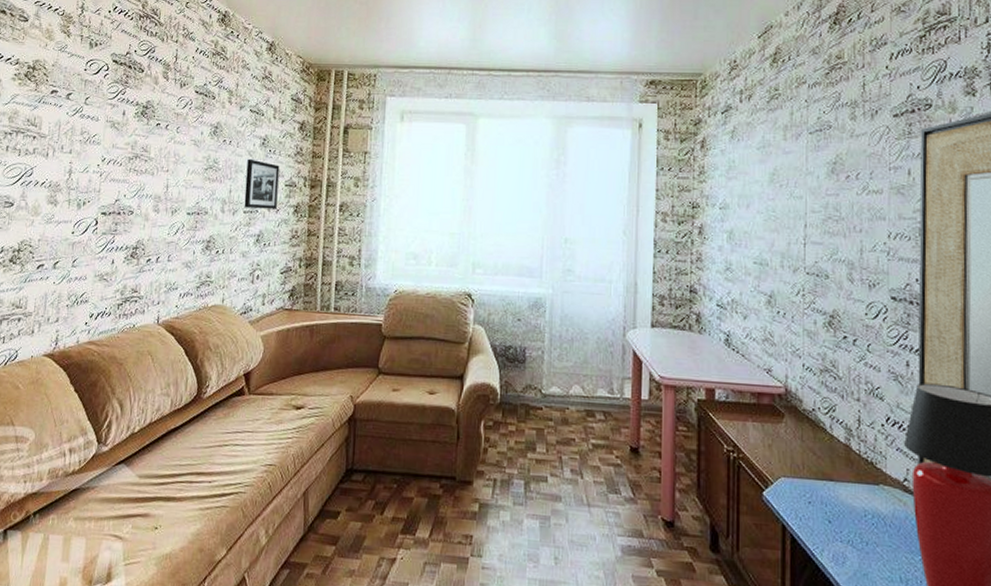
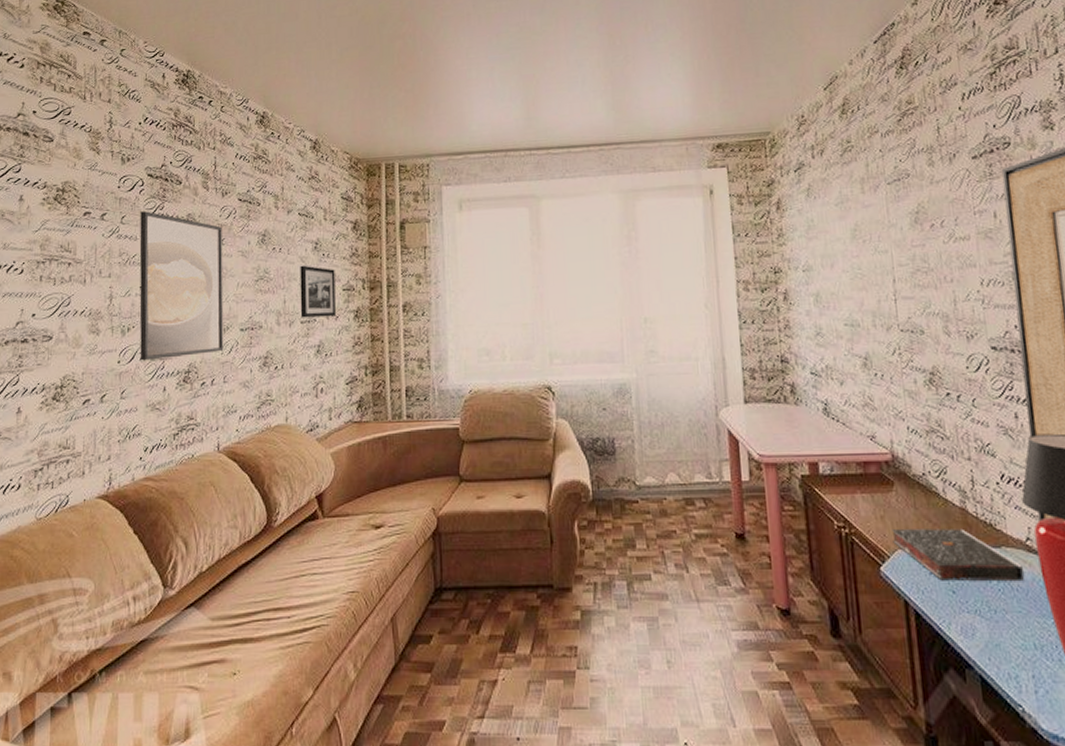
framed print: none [92,94,178,234] -> present [139,211,224,361]
book: none [778,458,899,519] -> present [892,528,1025,582]

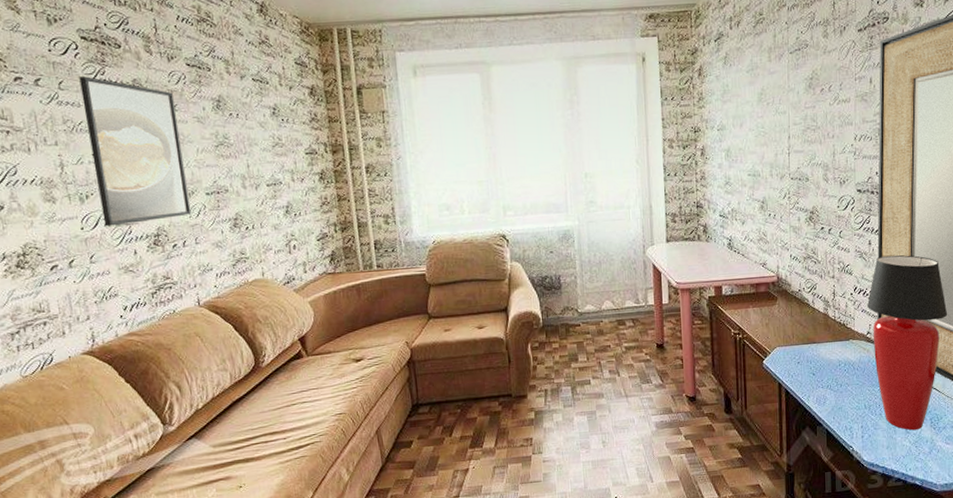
picture frame: present [300,265,336,318] -> none [260,130,301,181]
book: present [892,528,1025,582] -> none [773,329,864,367]

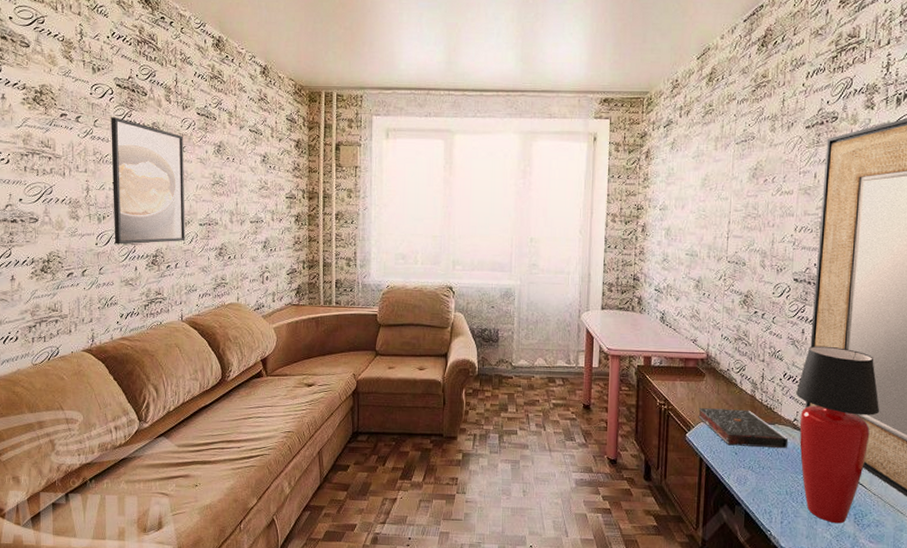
book: none [773,329,864,367] -> present [698,408,789,449]

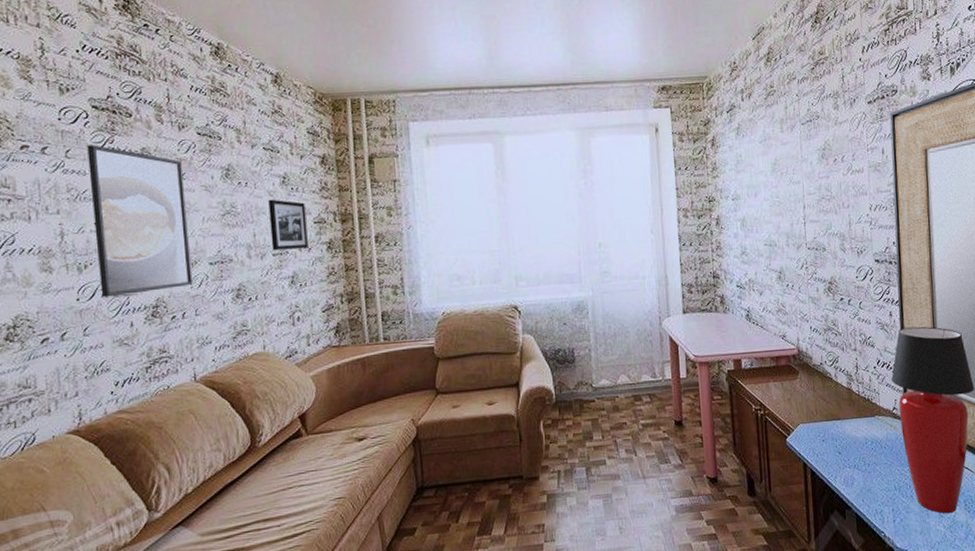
picture frame: none [250,174,280,219] -> present [268,199,308,251]
book: present [698,408,789,449] -> none [796,404,891,445]

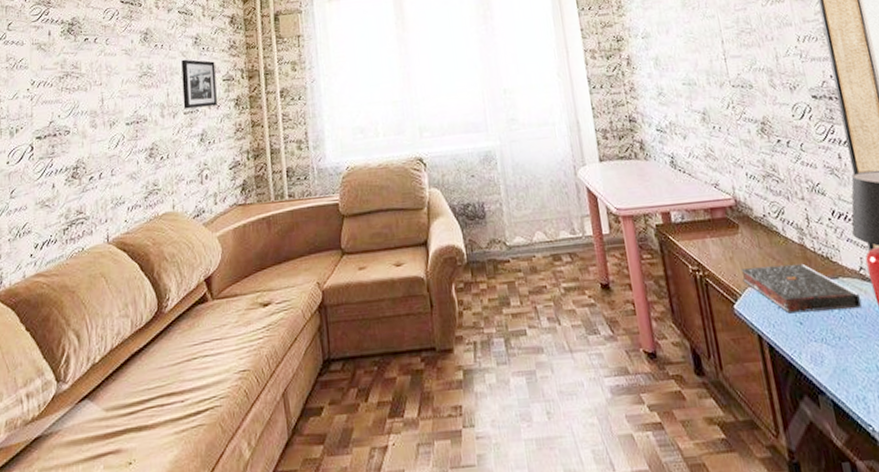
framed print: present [87,145,193,298] -> none [26,17,111,160]
book: none [796,404,891,445] -> present [741,263,862,314]

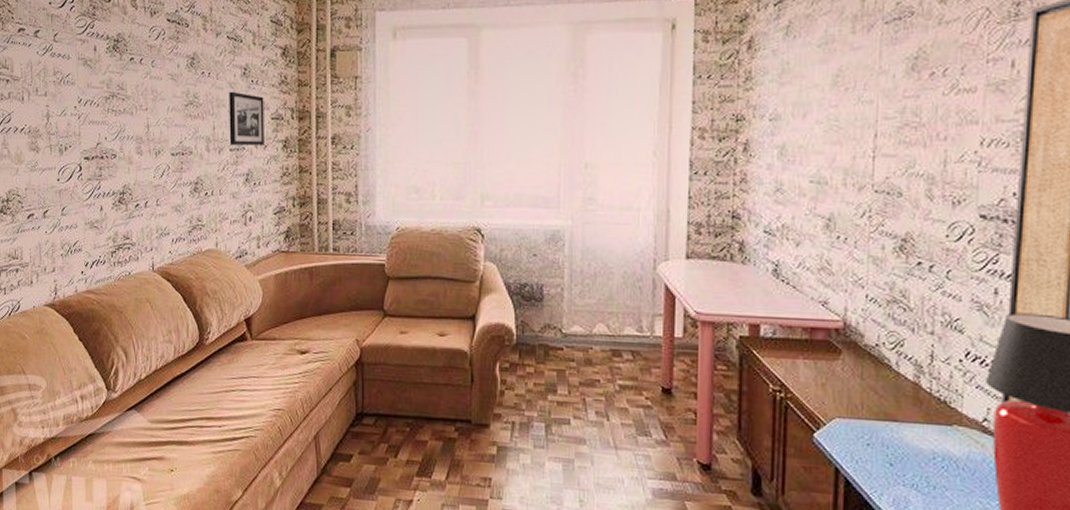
book: present [741,263,862,314] -> none [832,398,975,461]

